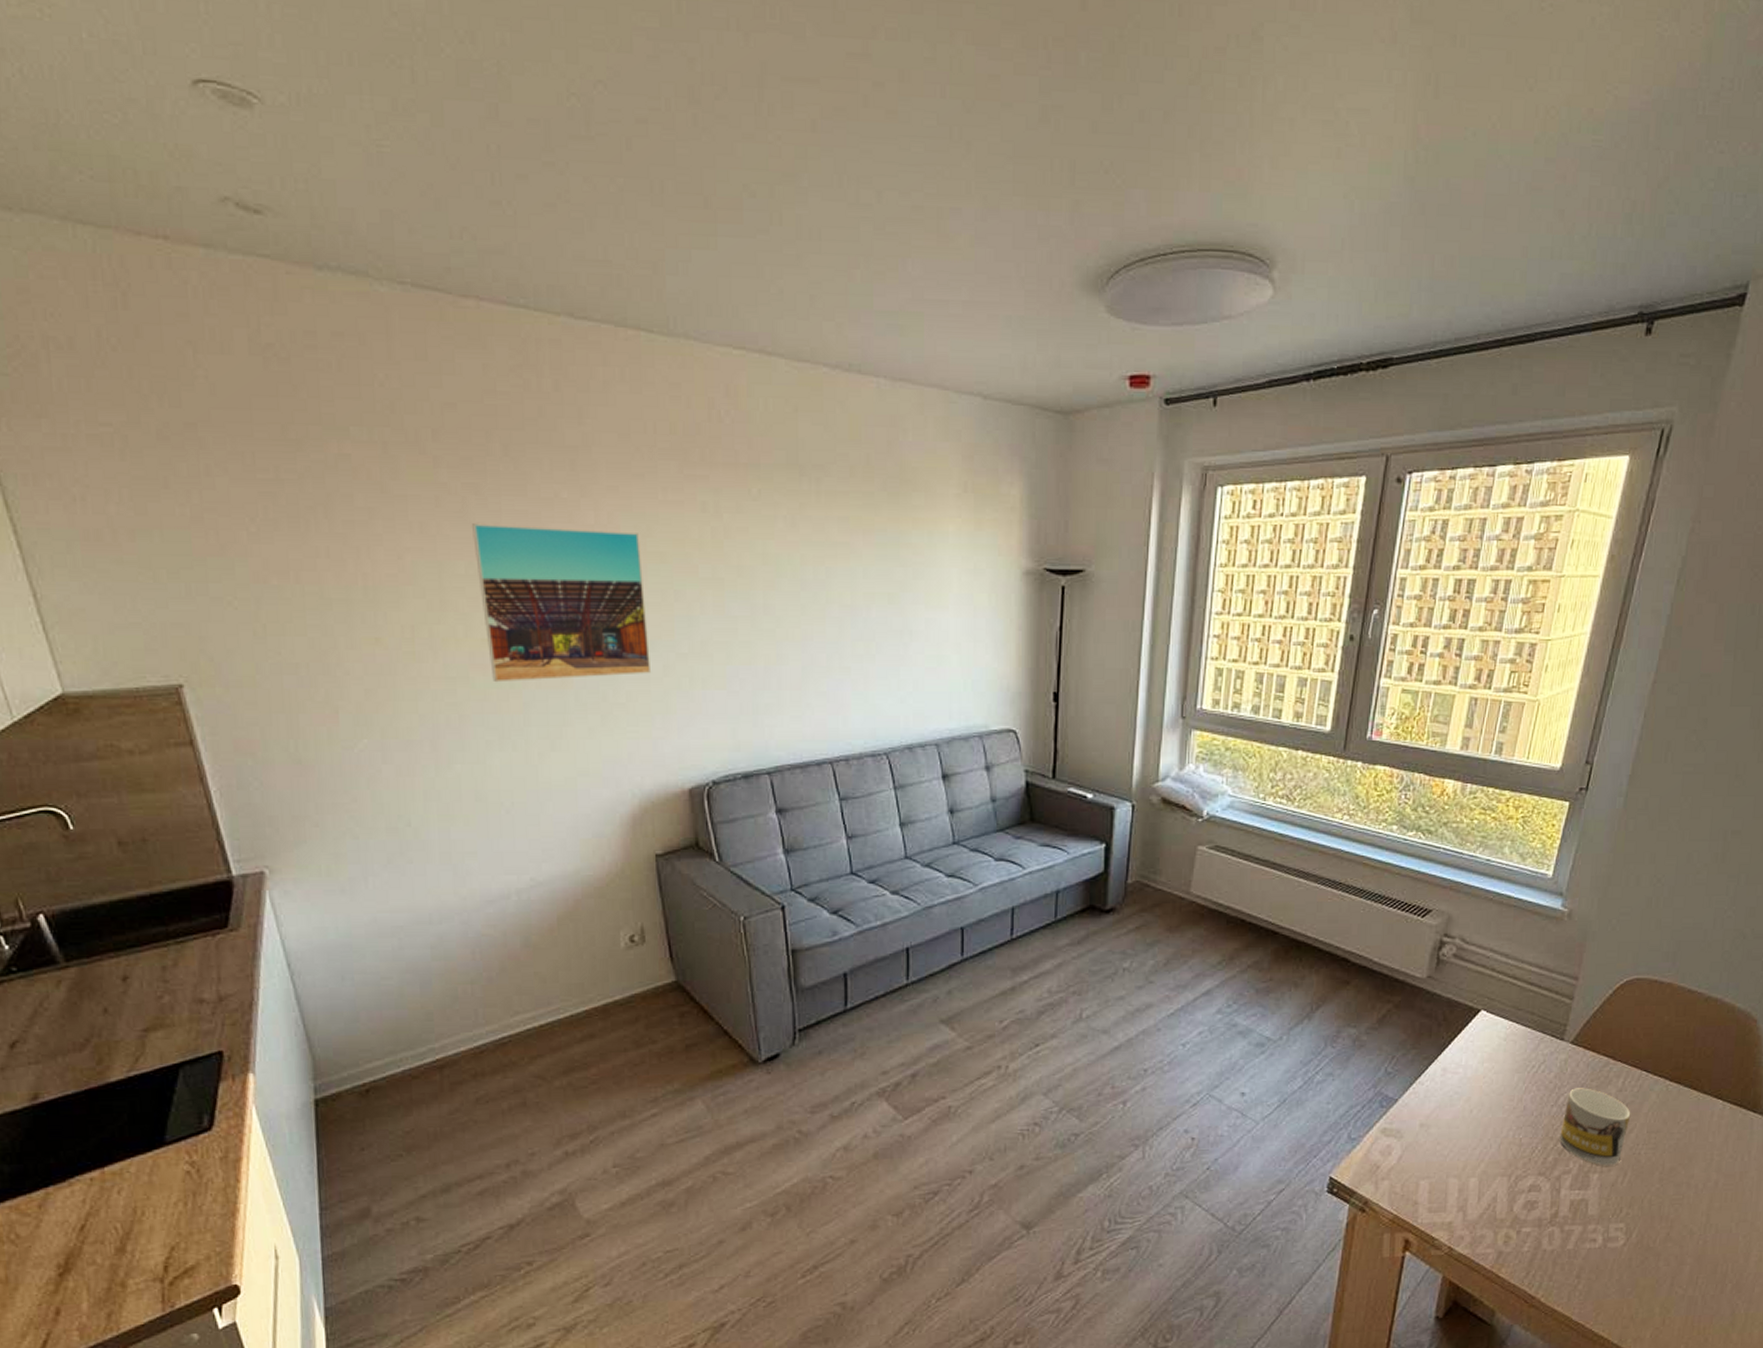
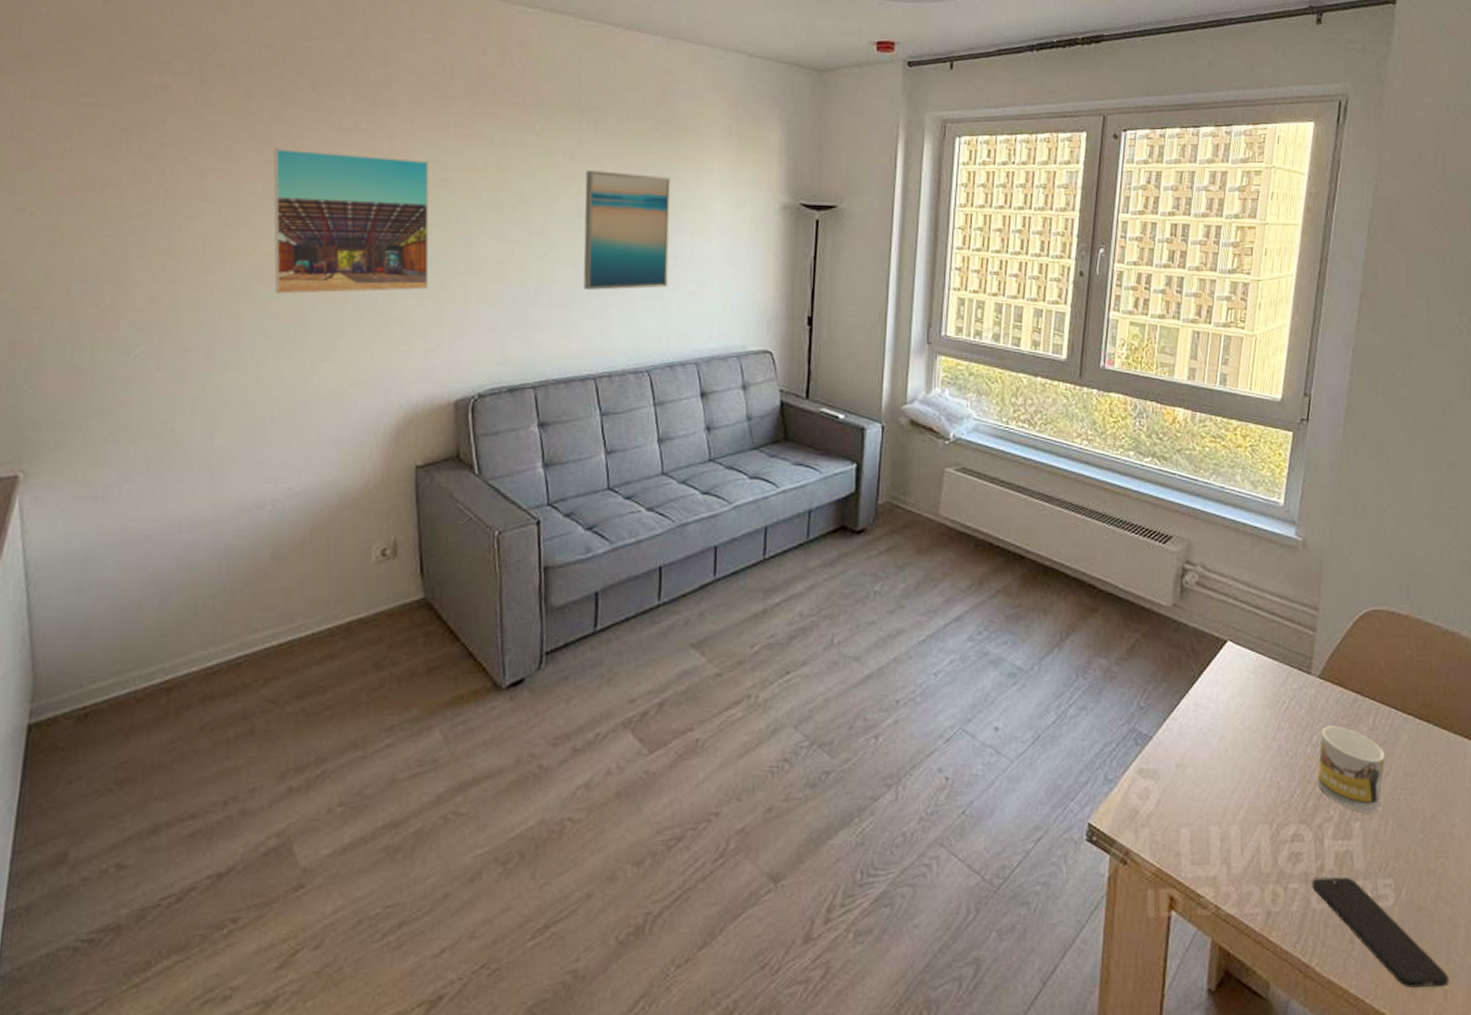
wall art: none [809,538,903,669] -> present [583,170,671,290]
smartphone: none [1545,1222,1669,1315] -> present [1312,877,1449,988]

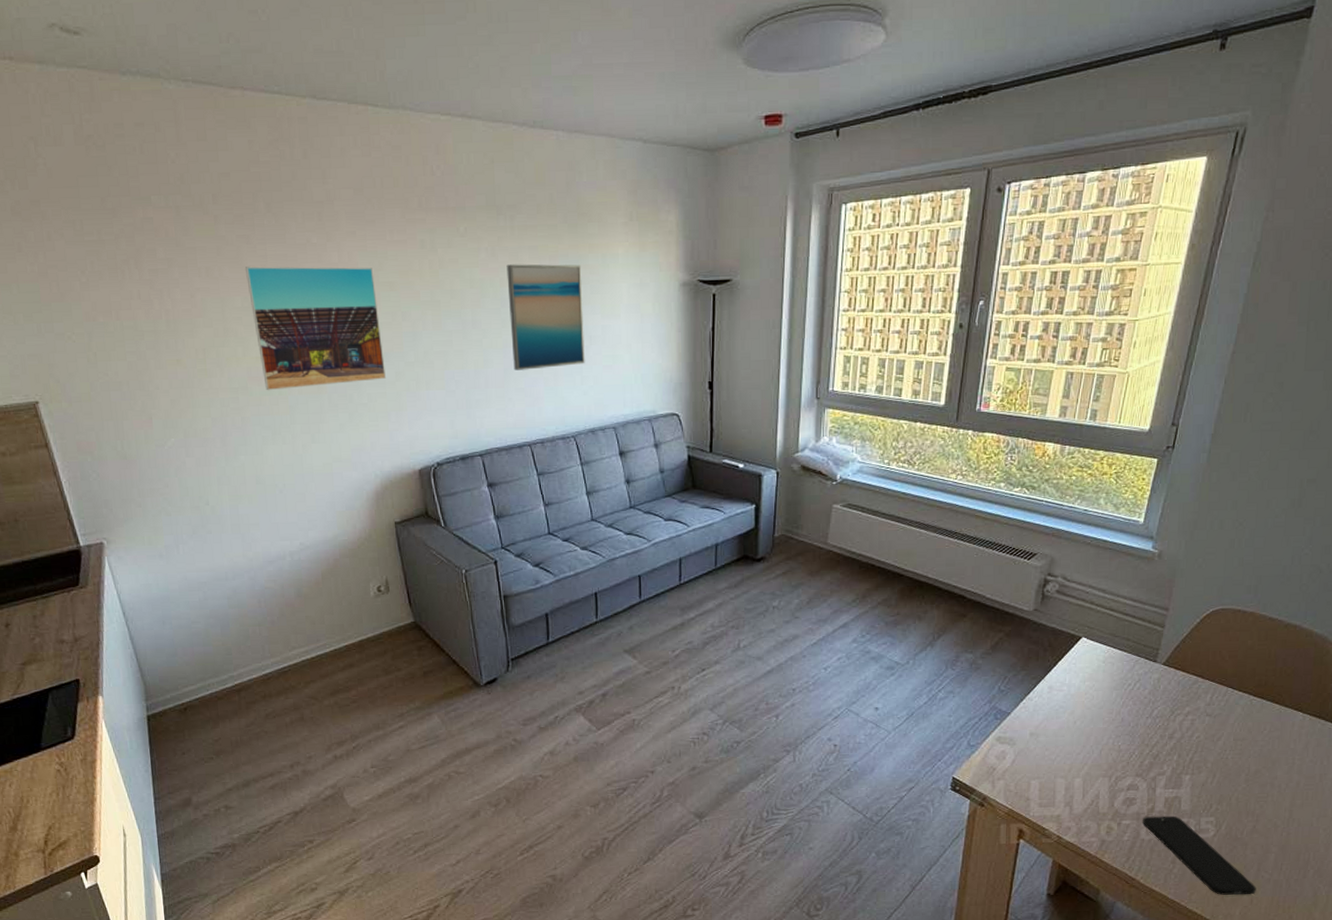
mug: present [1317,726,1385,813] -> none [1154,702,1219,769]

